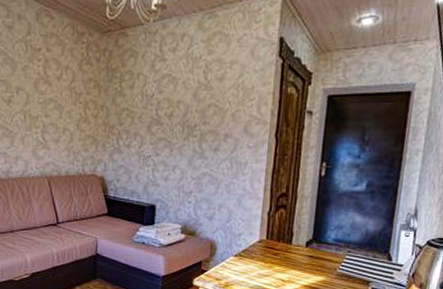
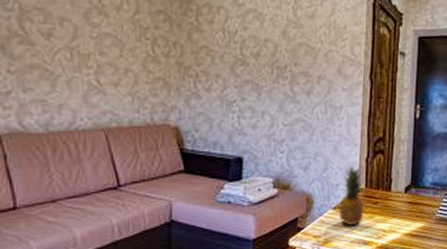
fruit: none [239,218,264,274] -> present [338,166,364,226]

